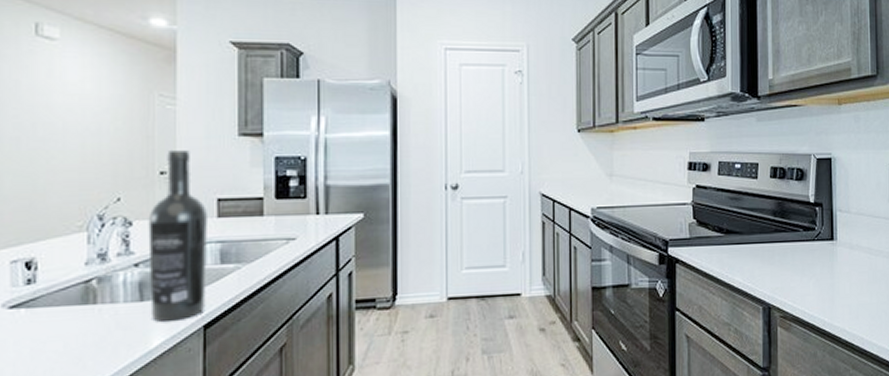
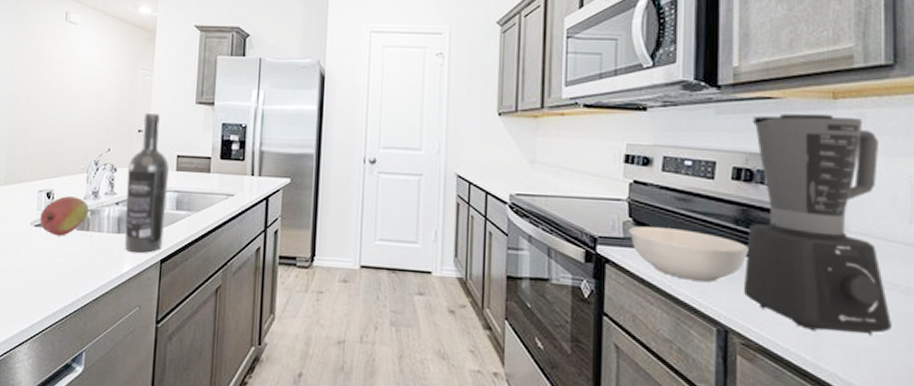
fruit: none [17,263,95,317] -> present [40,196,89,236]
bowl: none [694,225,784,269] -> present [629,226,748,282]
blender: none [781,117,878,297] -> present [744,113,891,335]

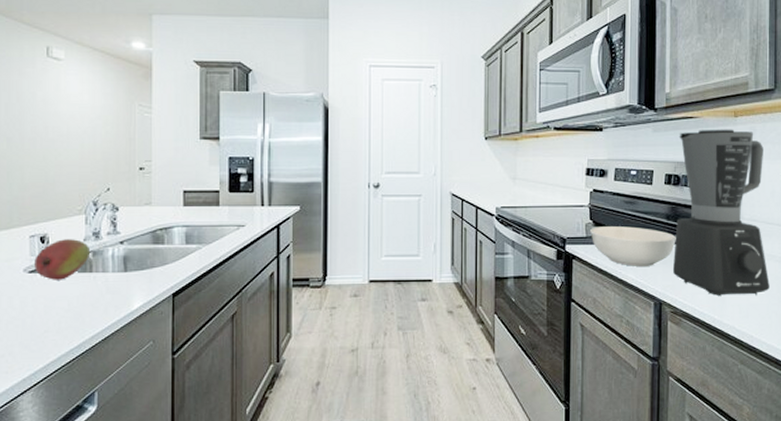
wine bottle: present [124,113,170,253] -> none [130,151,177,289]

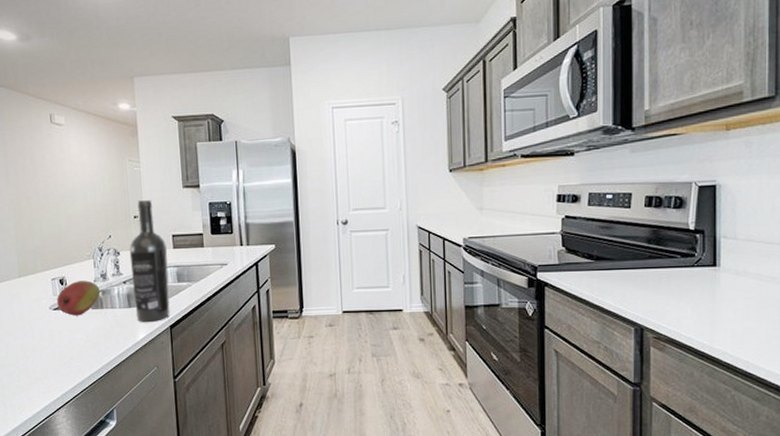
wine bottle: none [130,151,177,289] -> present [129,200,170,322]
bowl: present [590,226,676,266] -> none [563,252,659,292]
blender: present [673,129,770,296] -> none [656,143,769,320]

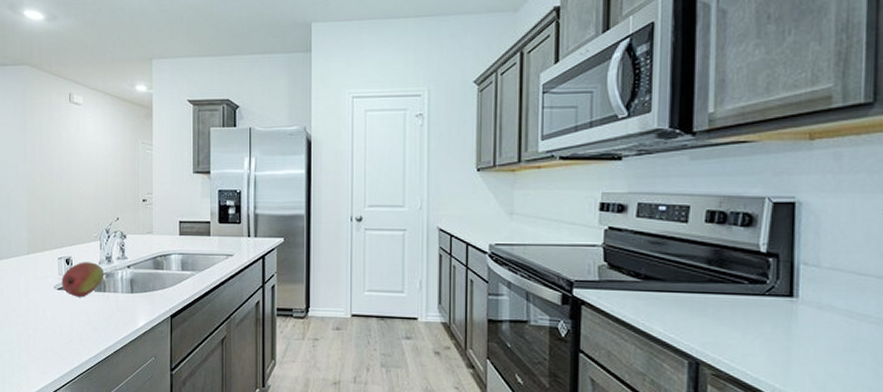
wine bottle: present [129,200,170,322] -> none [135,184,174,310]

